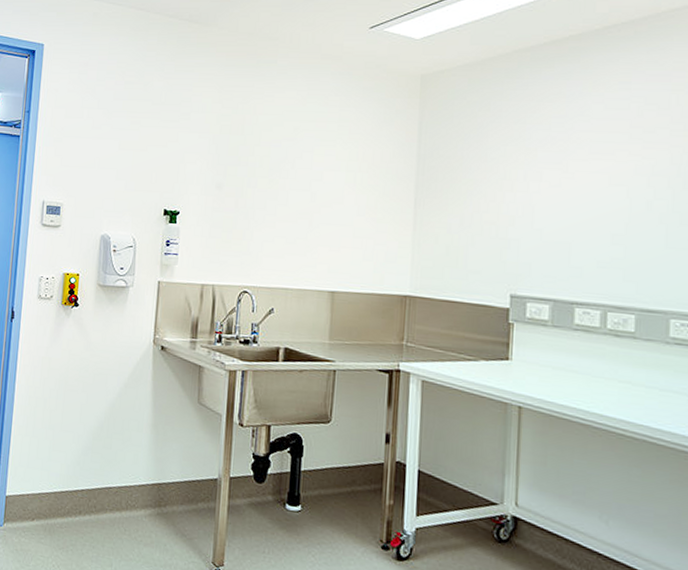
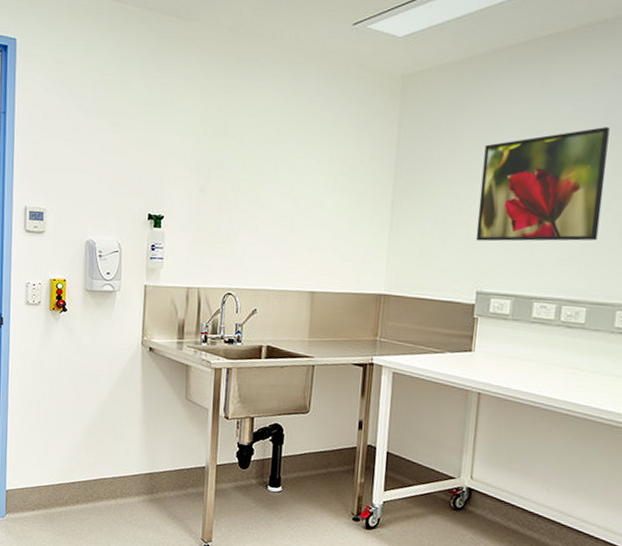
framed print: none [506,125,645,243] -> present [475,127,610,242]

